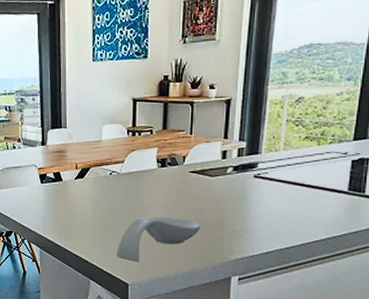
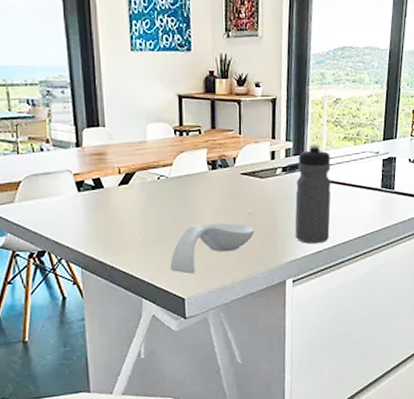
water bottle: none [243,144,288,244] -> present [295,145,331,244]

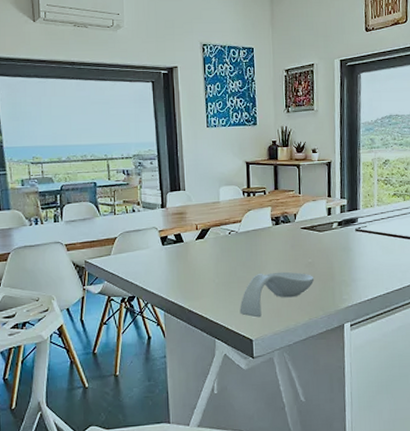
water bottle: present [295,145,331,244] -> none [350,201,384,291]

